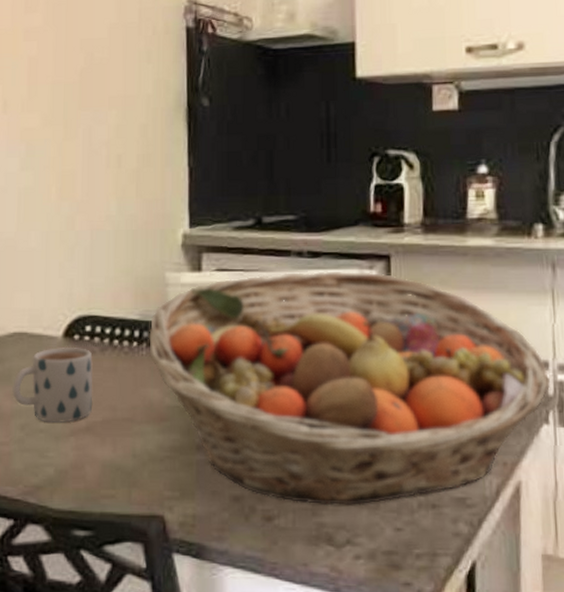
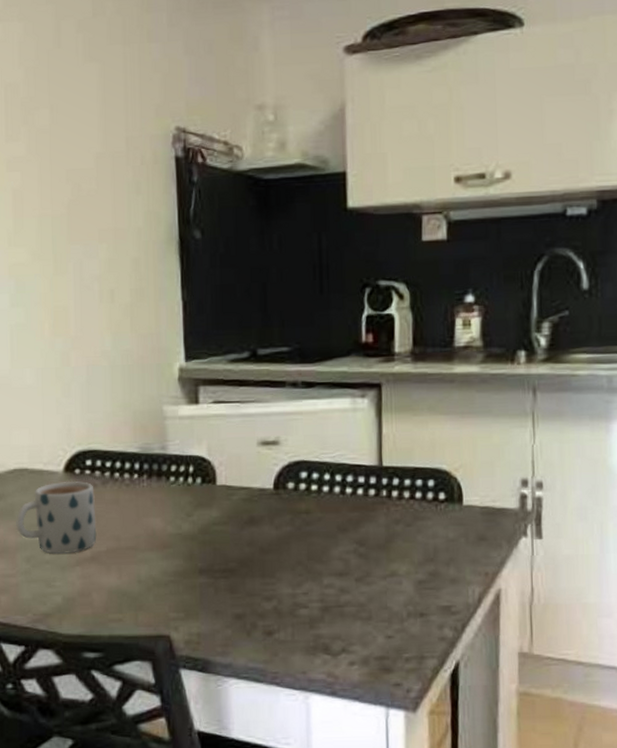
fruit basket: present [149,271,551,505] -> none [149,400,529,618]

